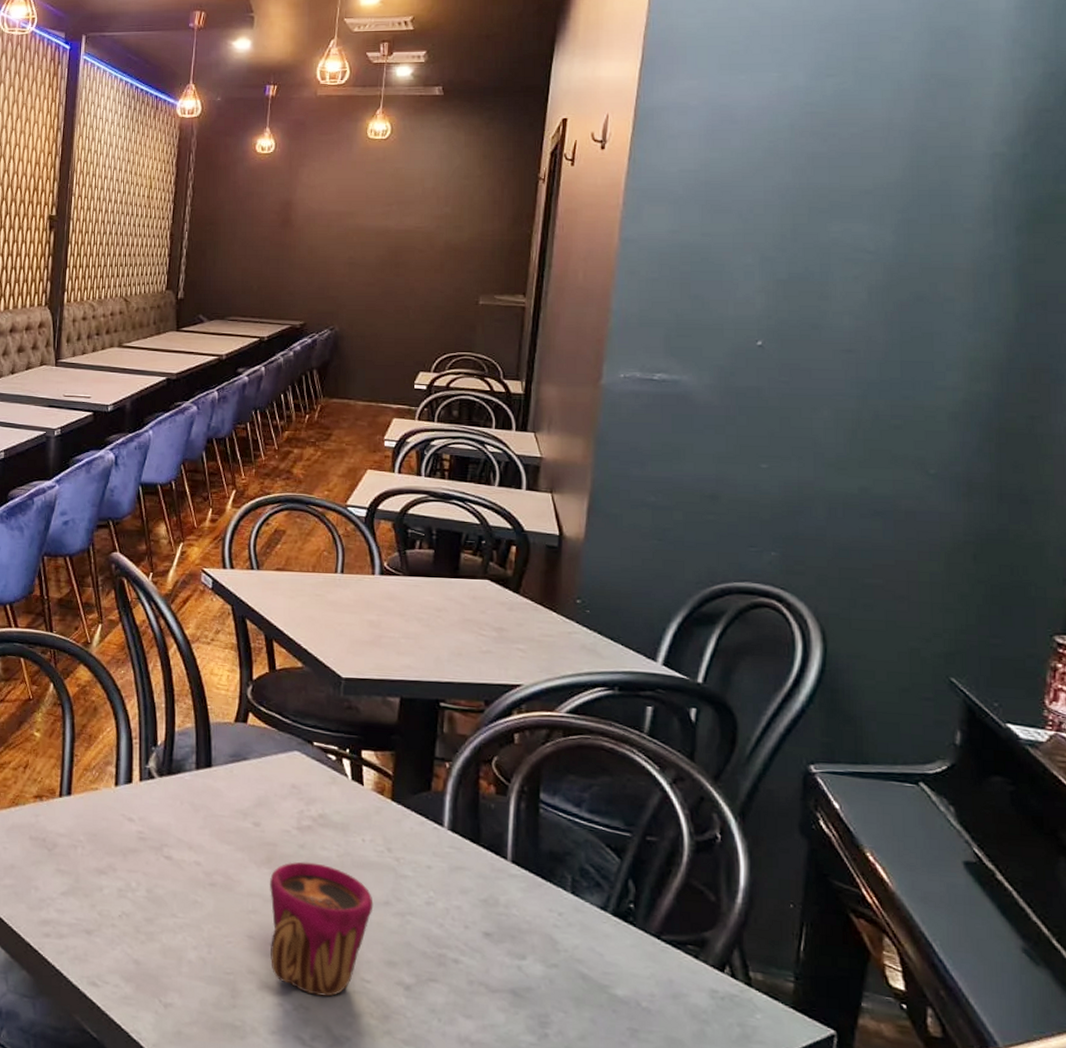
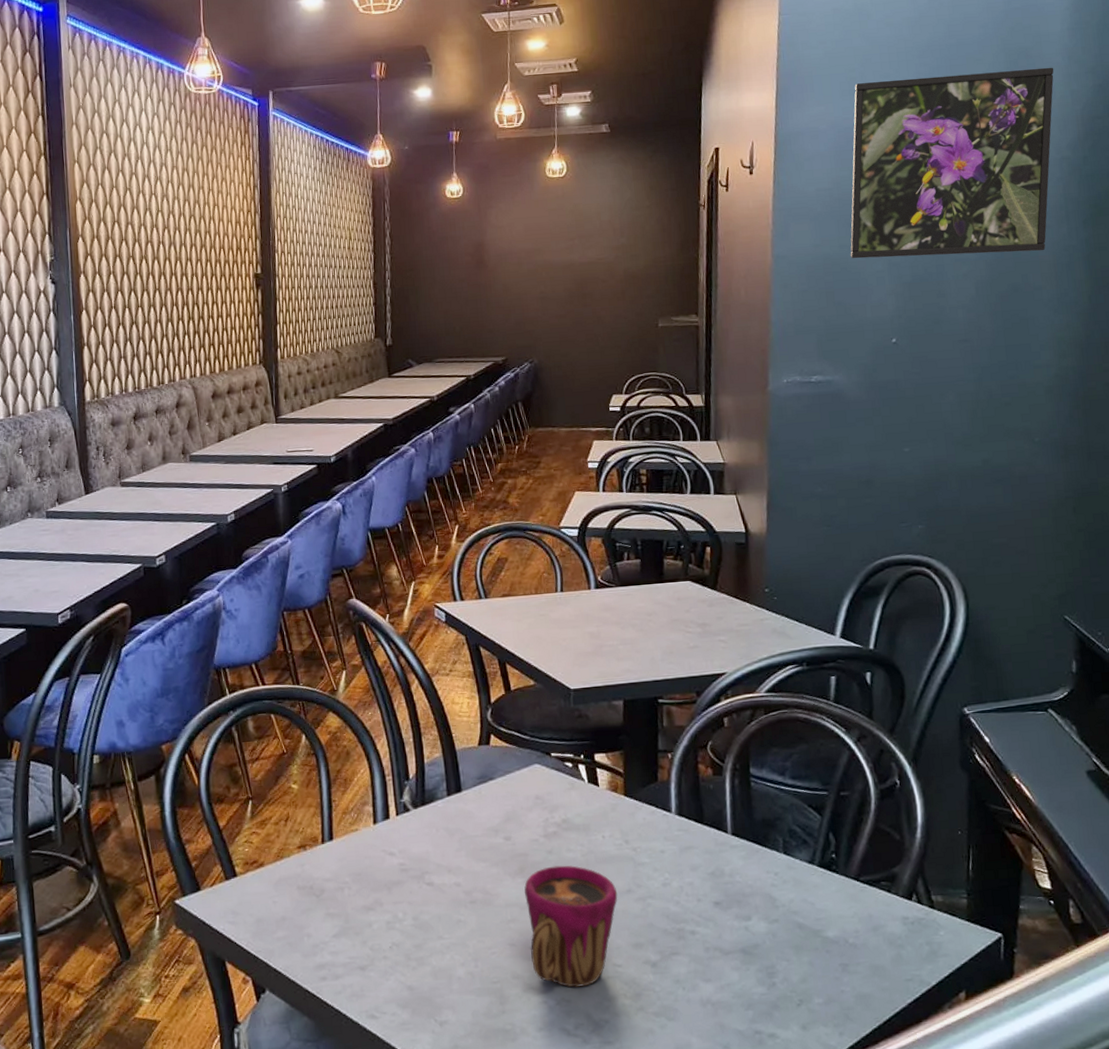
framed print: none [714,50,993,258] -> present [850,67,1054,259]

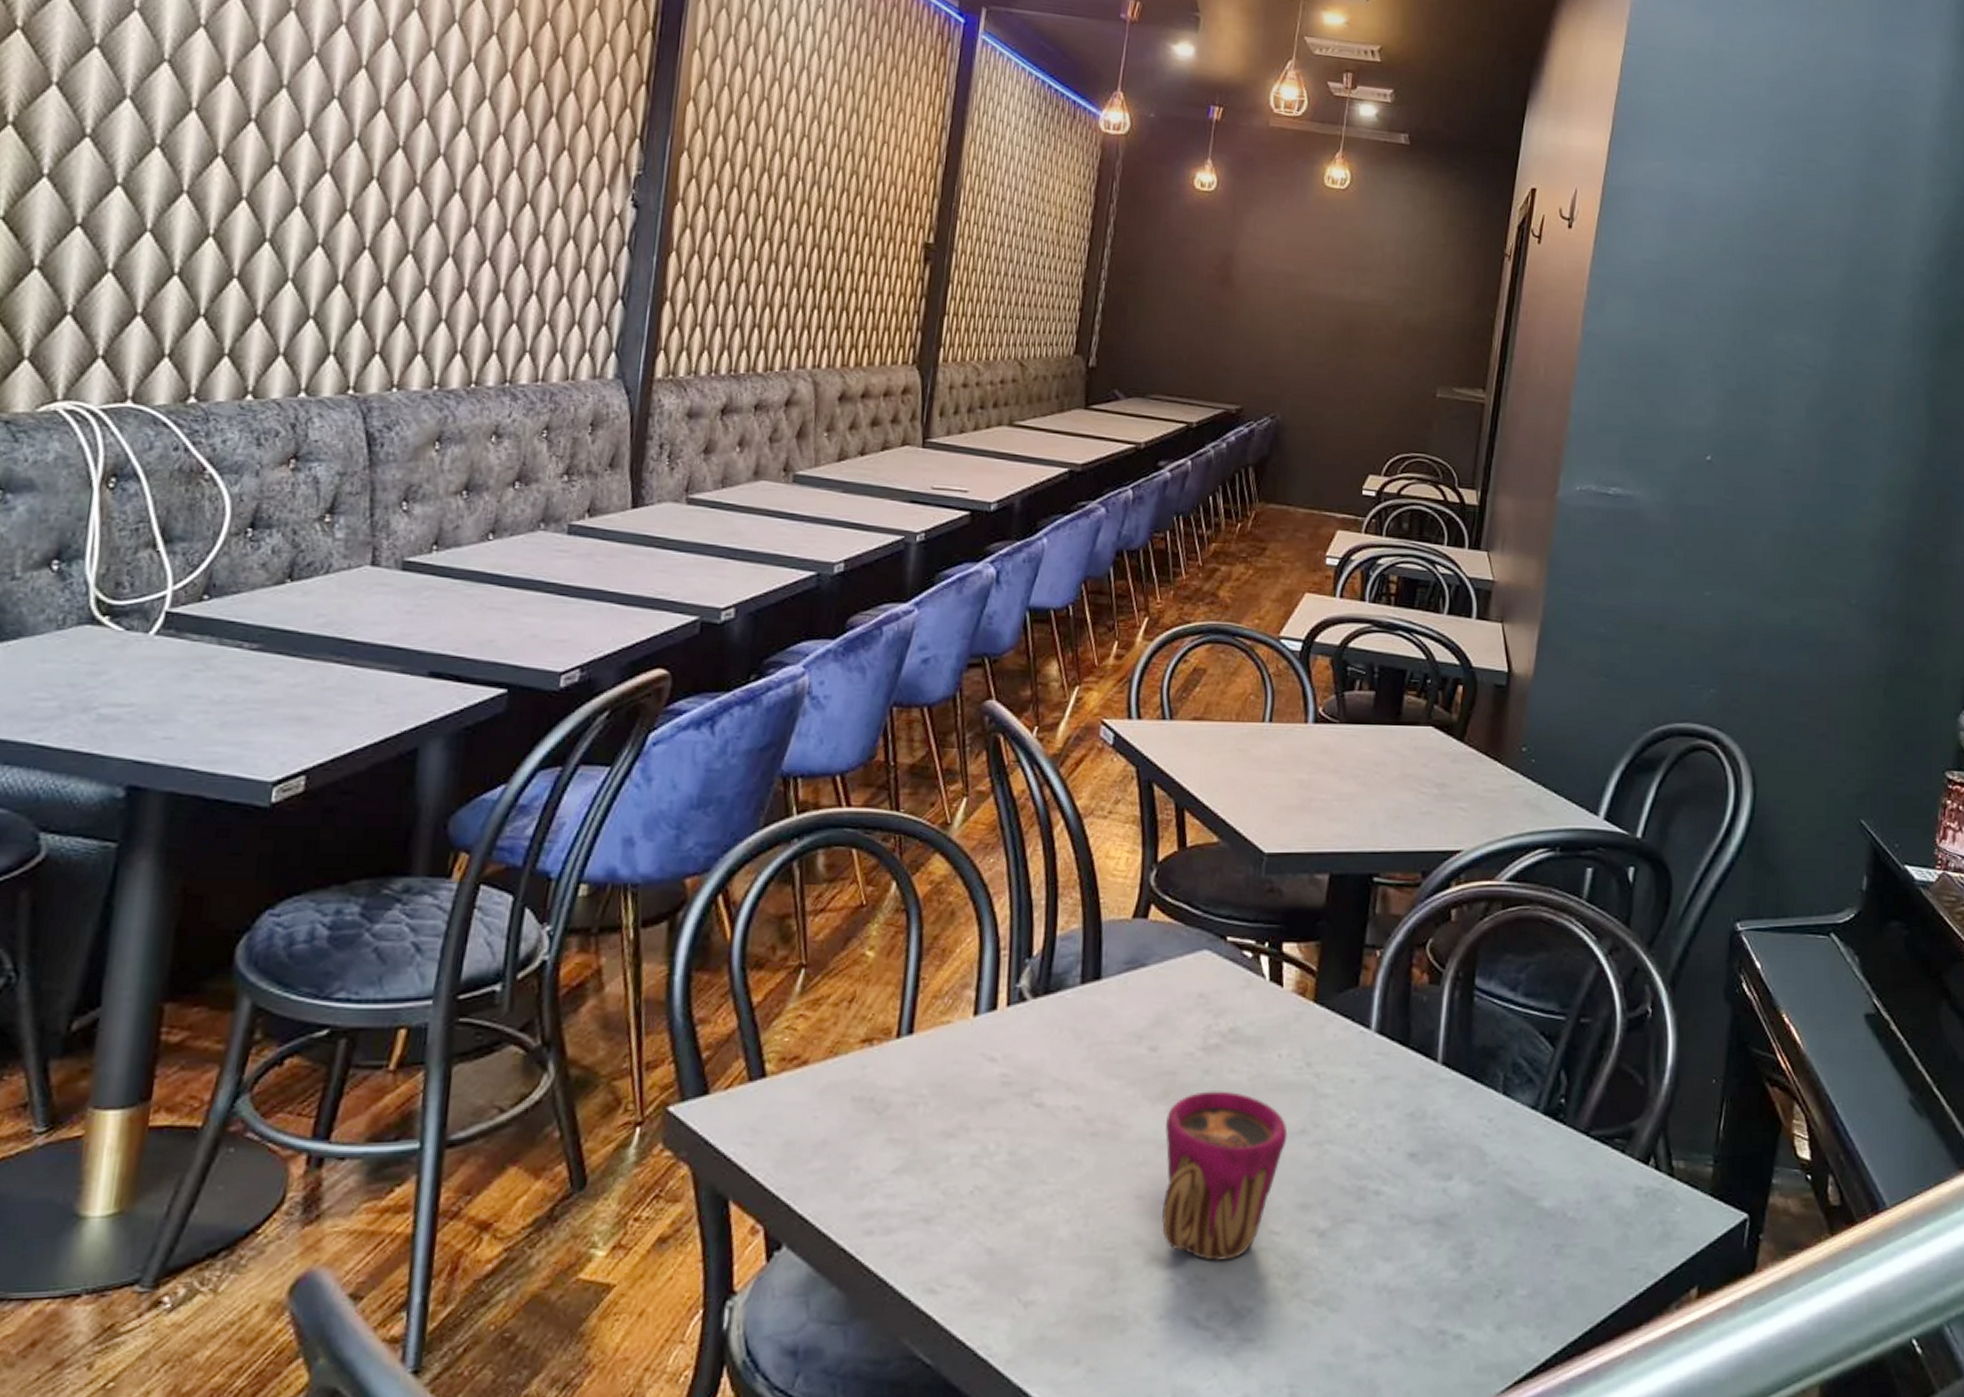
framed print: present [850,67,1054,259] -> none [1671,143,1918,378]

